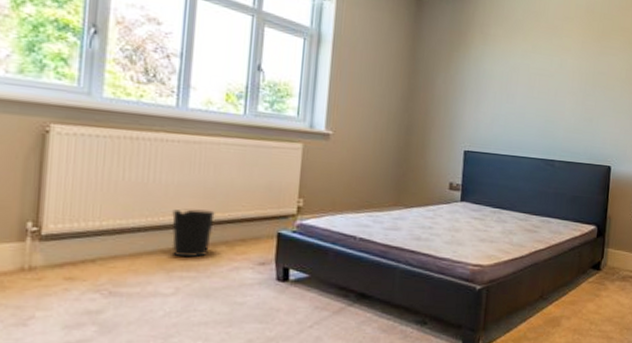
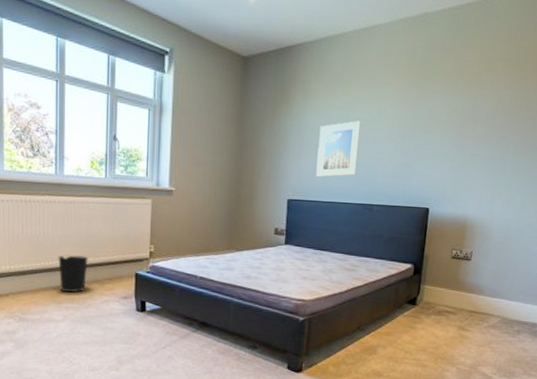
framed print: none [495,70,542,129] -> present [316,120,361,178]

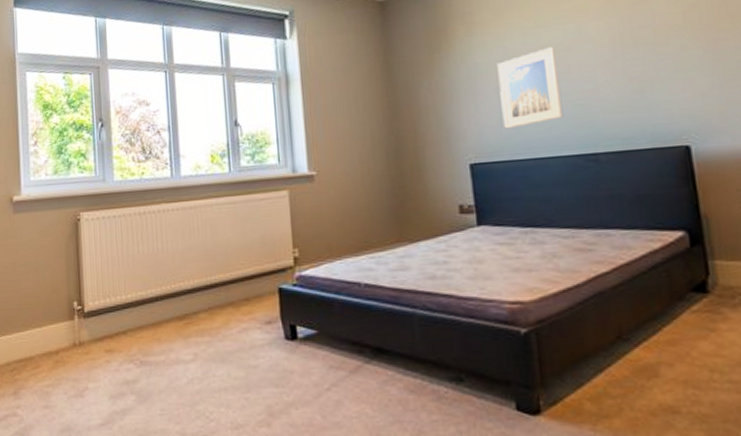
wastebasket: present [58,255,88,292] -> none [181,272,218,321]

